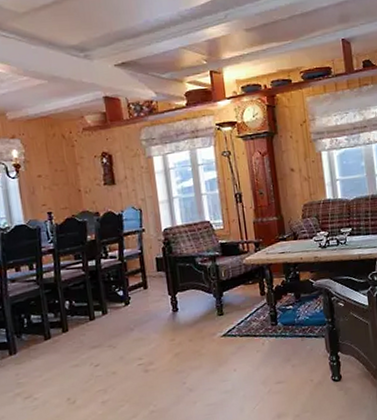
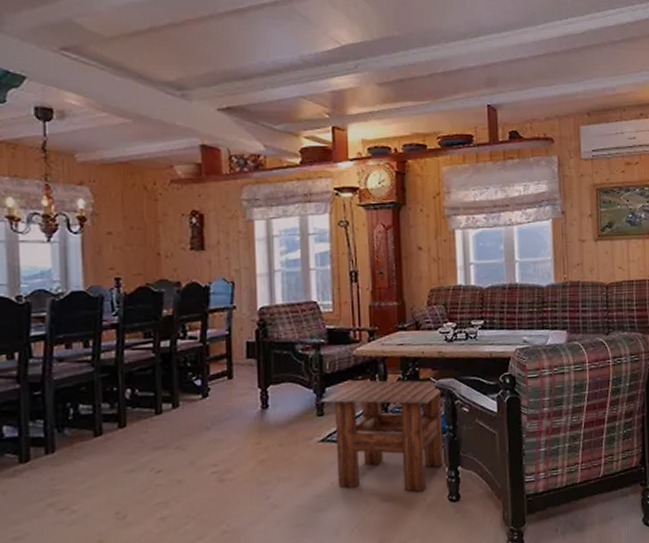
side table: none [219,281,326,375] -> present [320,380,444,492]

